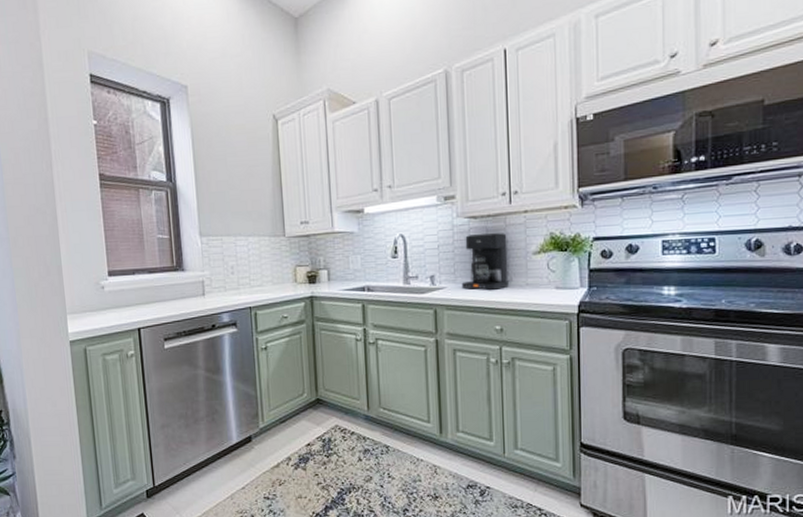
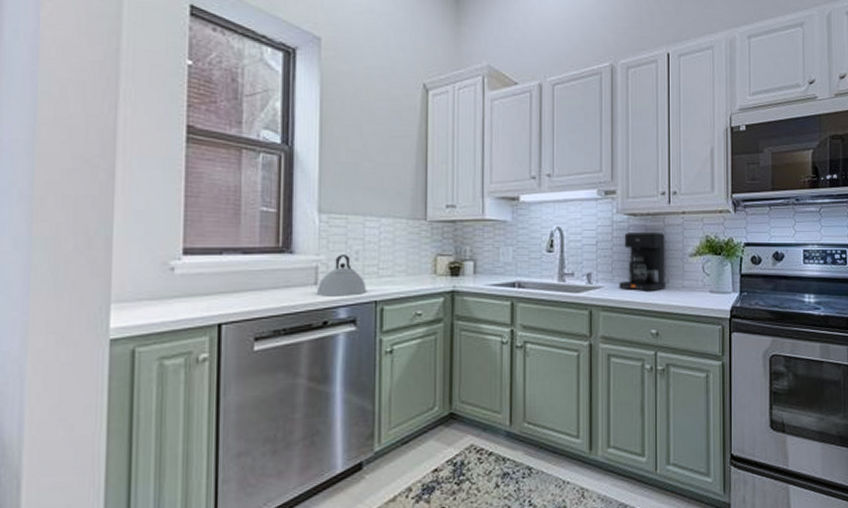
kettle: none [204,270,243,305] -> present [316,255,367,297]

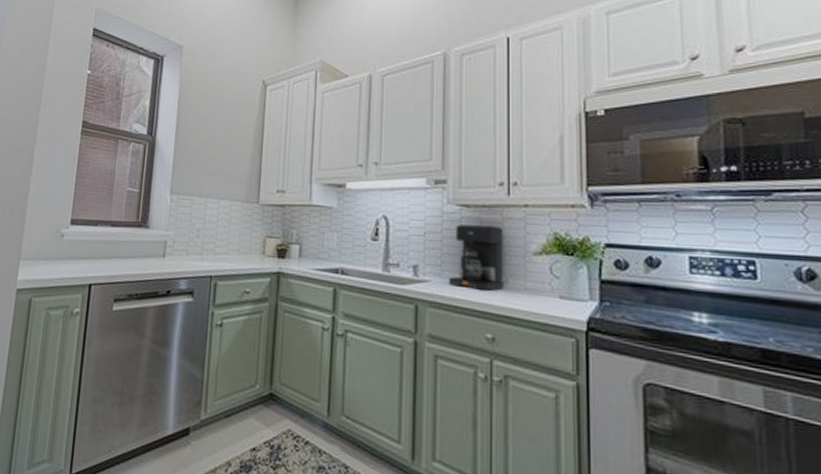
kettle: present [316,255,367,297] -> none [163,232,205,270]

